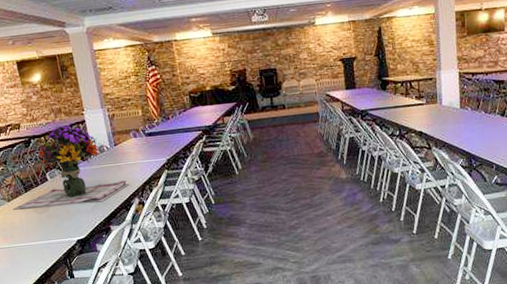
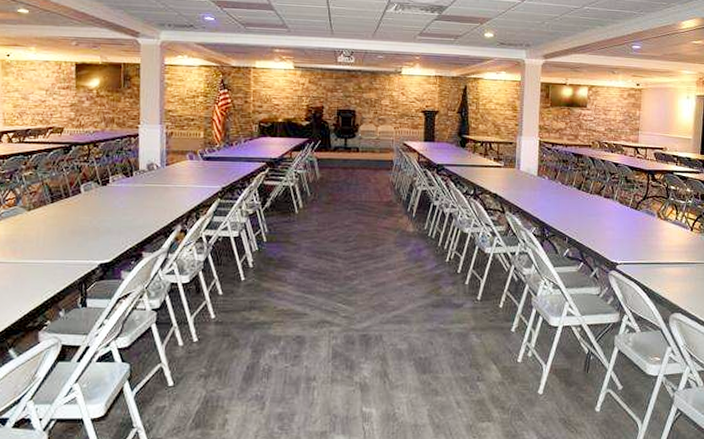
flower arrangement: present [12,124,129,210] -> none [31,134,174,225]

